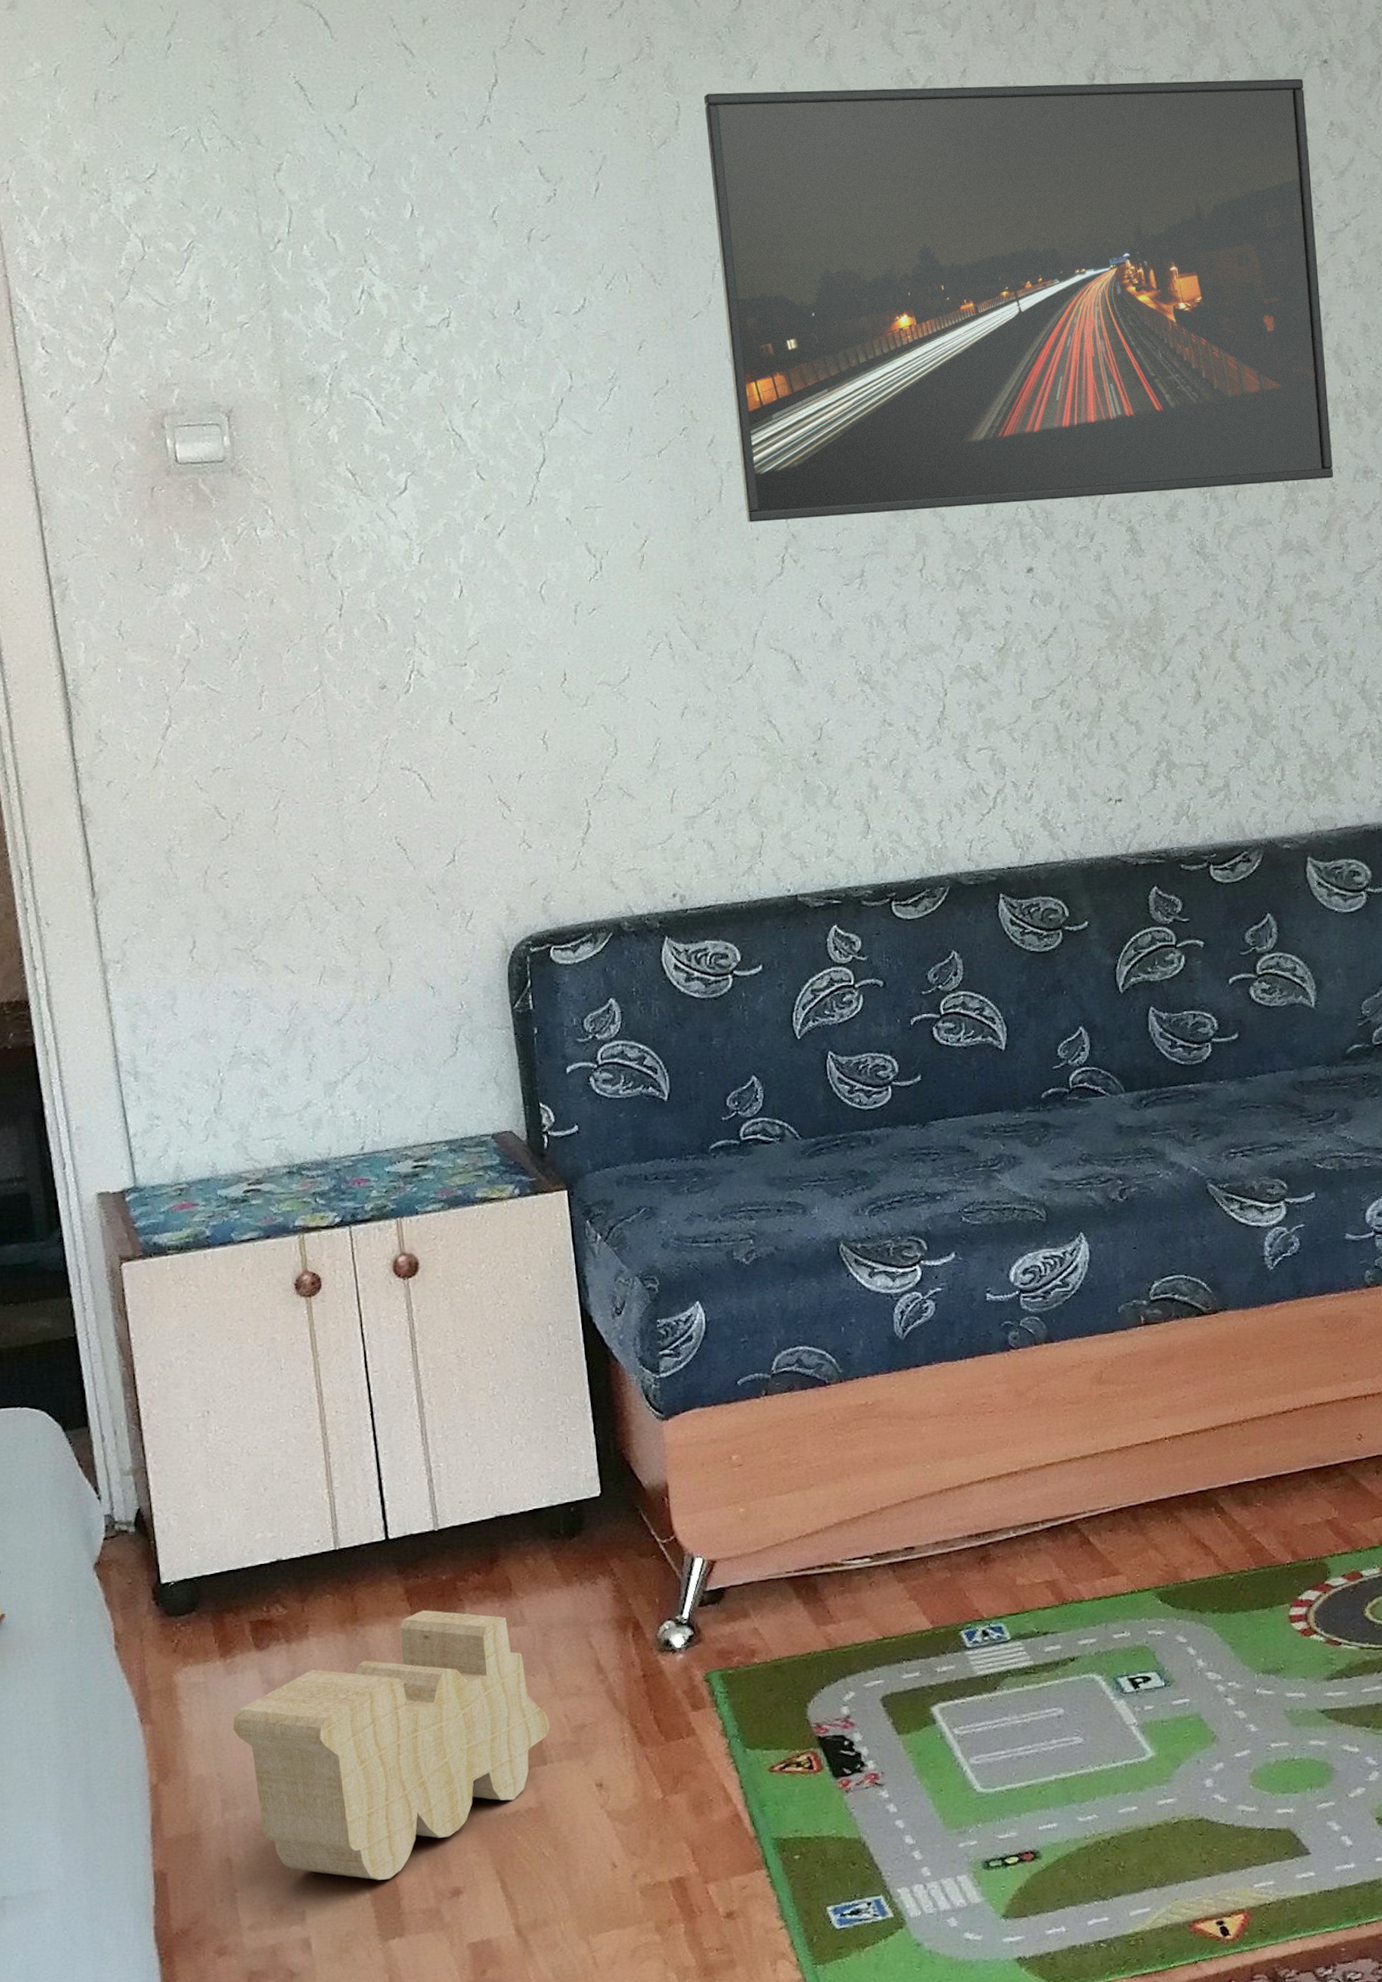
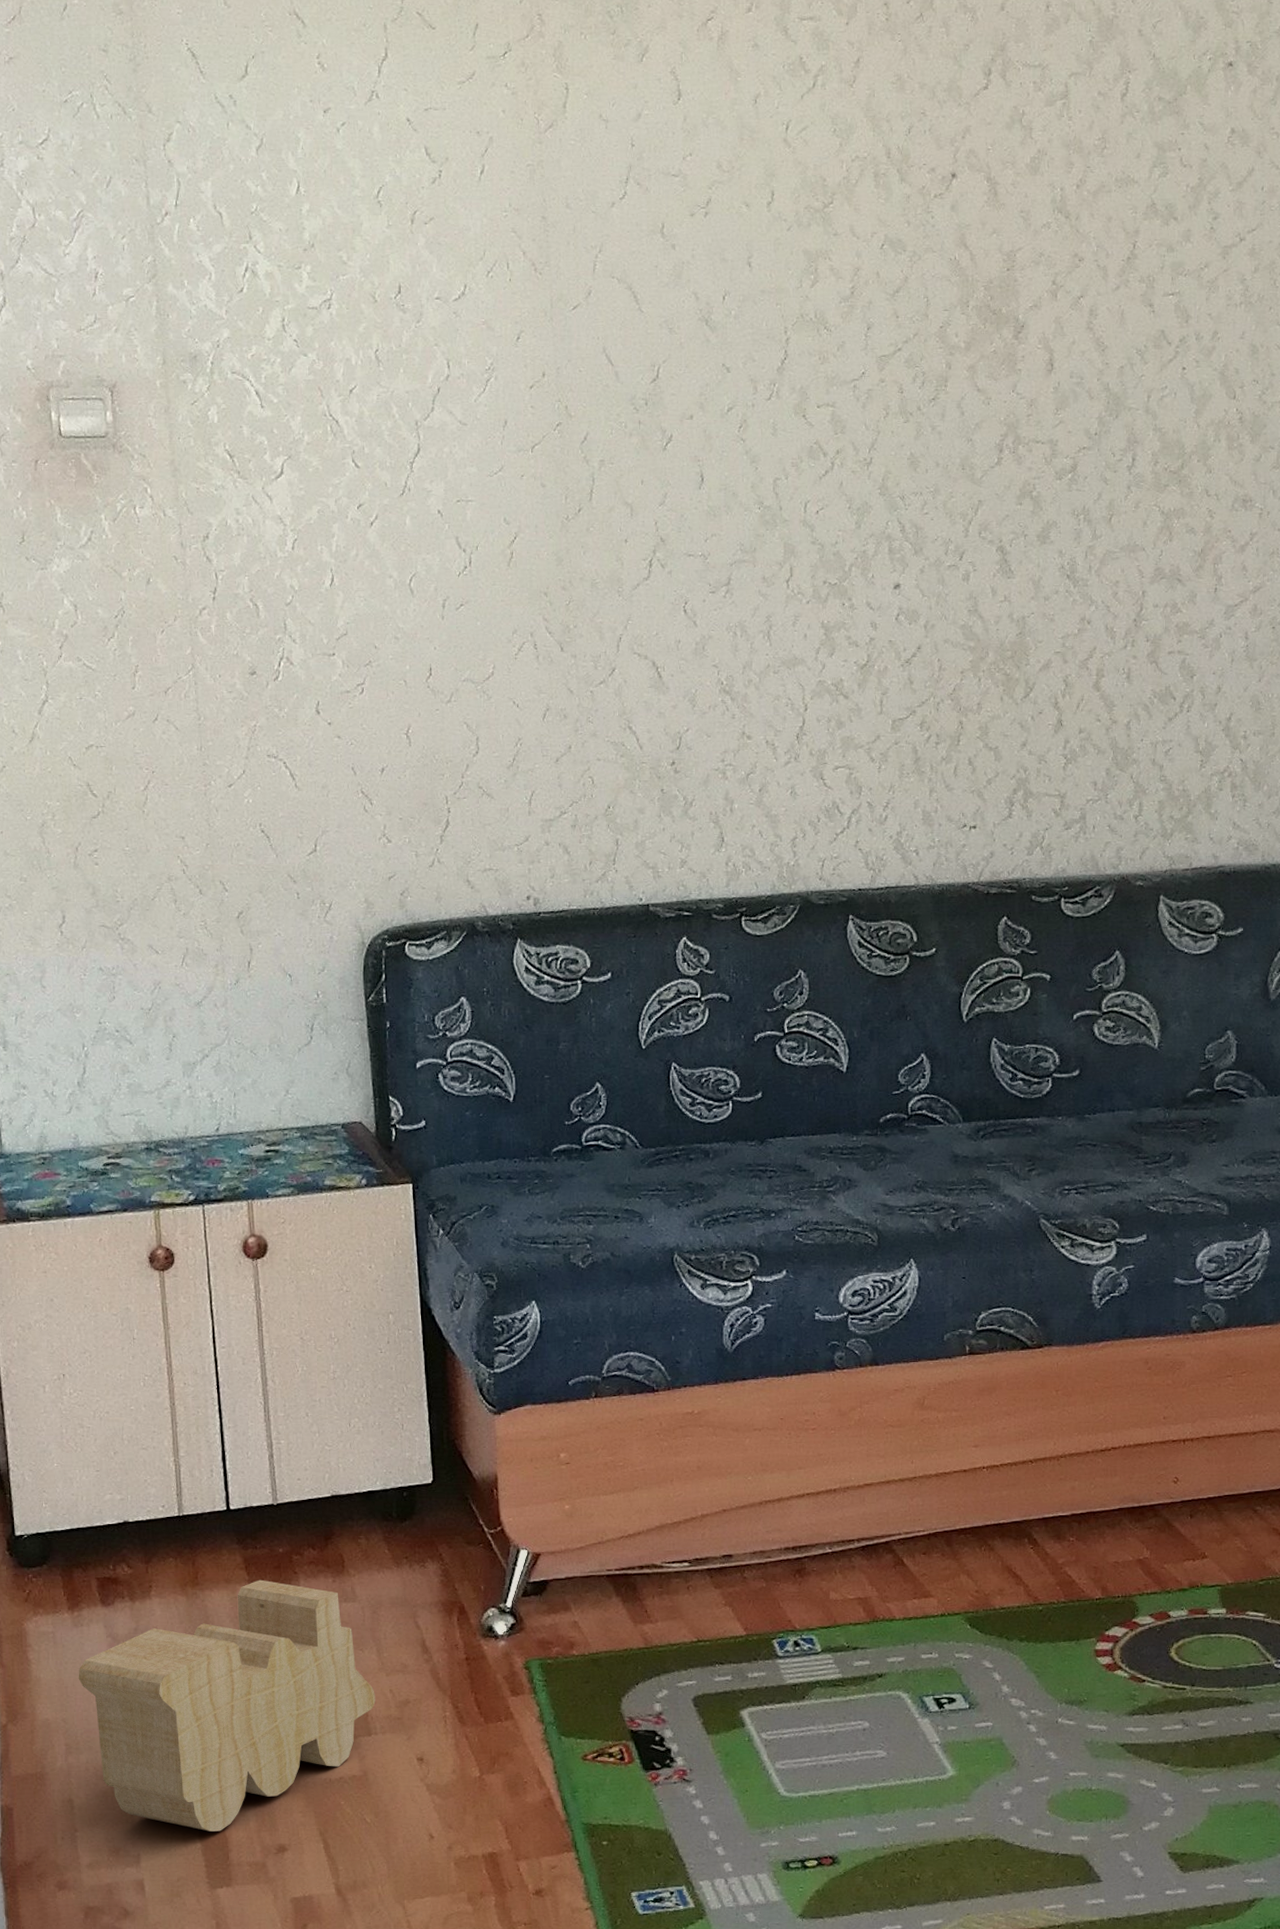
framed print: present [703,78,1333,523] -> none [592,75,1211,524]

